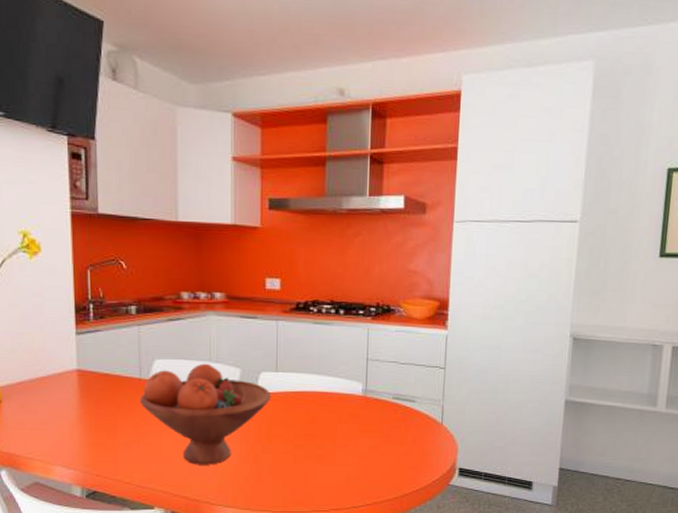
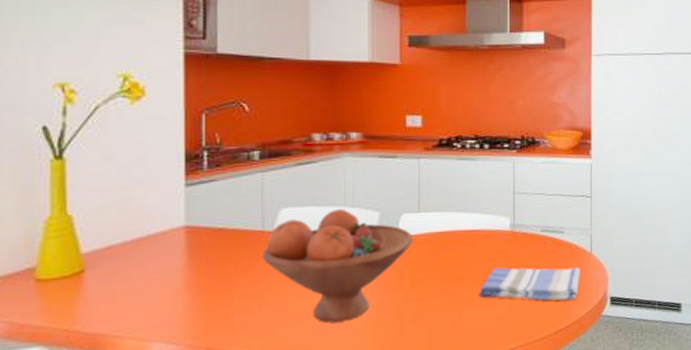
dish towel: none [330,429,430,467] -> present [478,267,580,301]

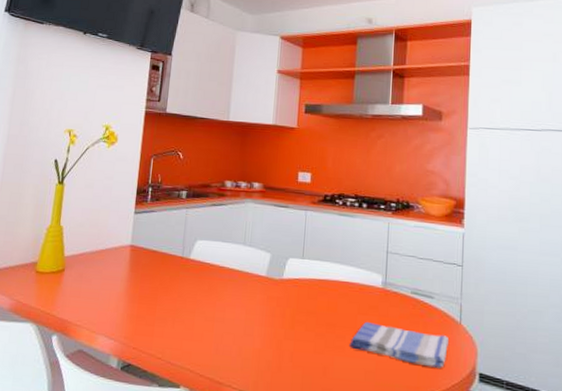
fruit bowl: present [261,208,414,323] -> none [179,246,297,347]

